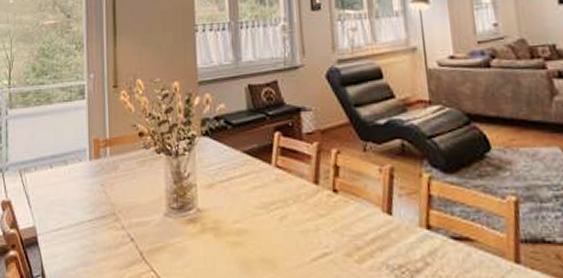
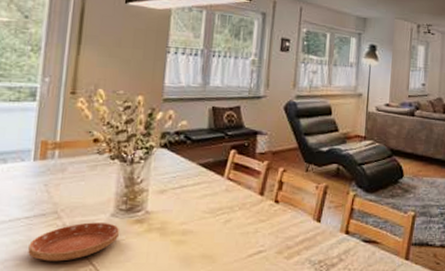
saucer: none [95,223,175,268] -> present [28,222,120,262]

